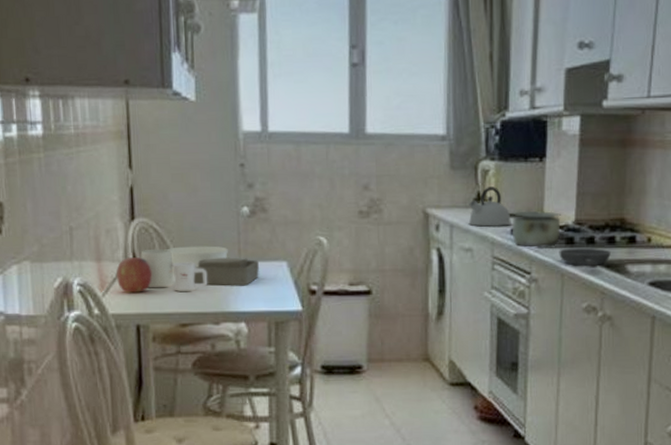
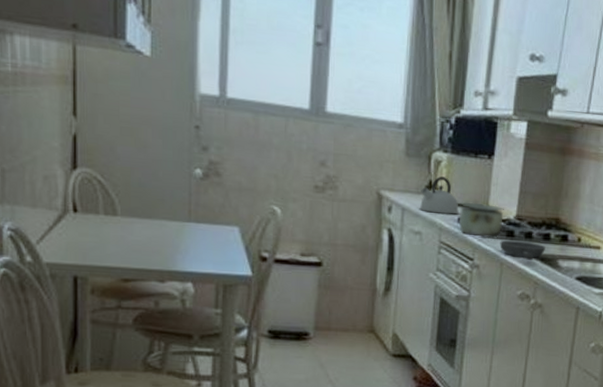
fruit: present [116,257,153,293] -> none [53,207,94,243]
mug: present [140,249,174,288] -> none [82,201,118,241]
bowl: present [167,246,229,268] -> none [111,201,179,224]
mug: present [172,262,208,291] -> none [116,217,154,247]
napkin holder: present [193,257,259,286] -> none [139,216,209,247]

